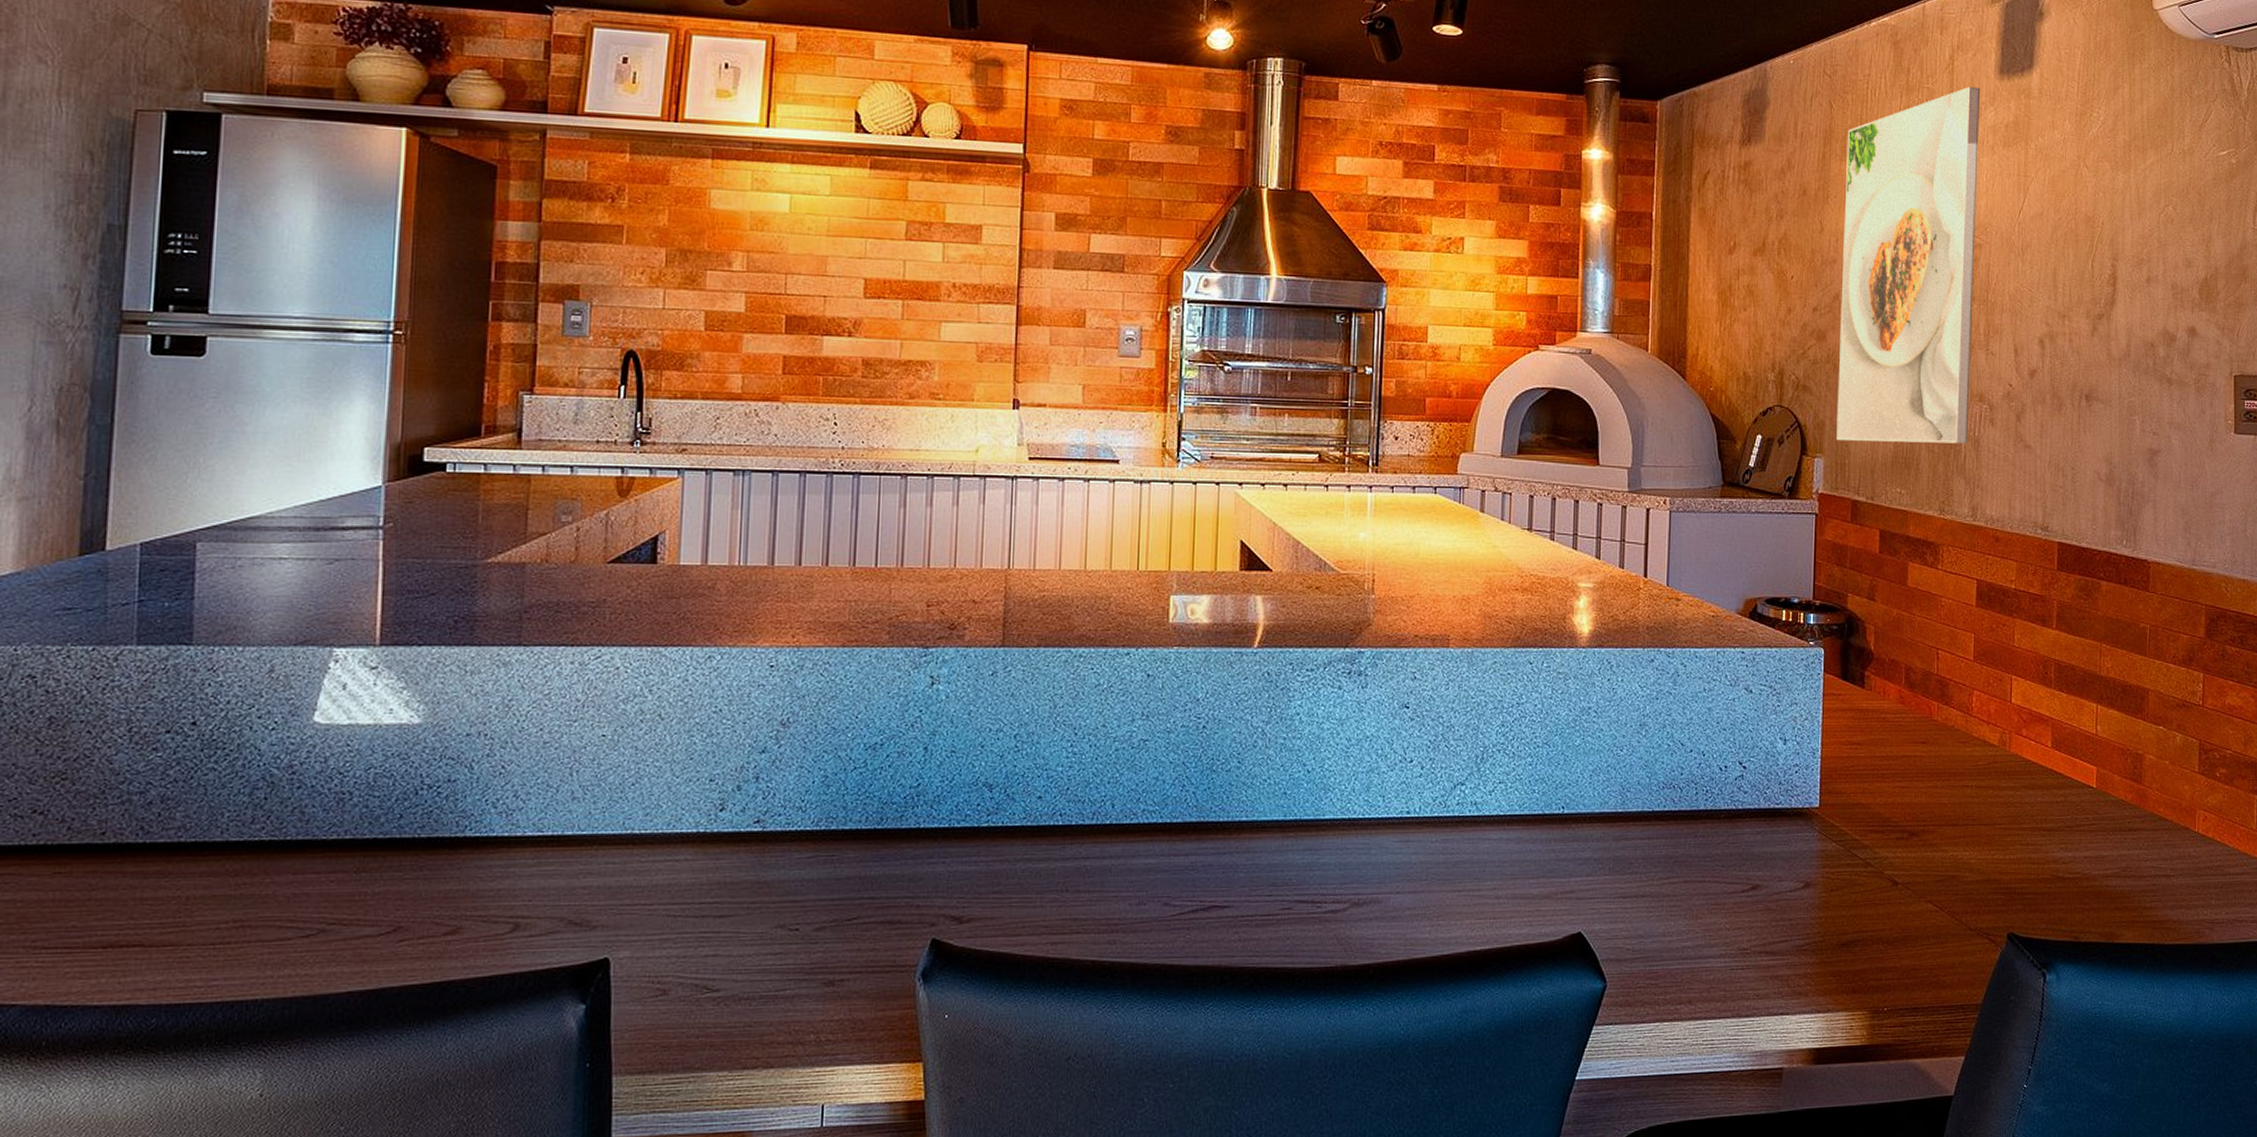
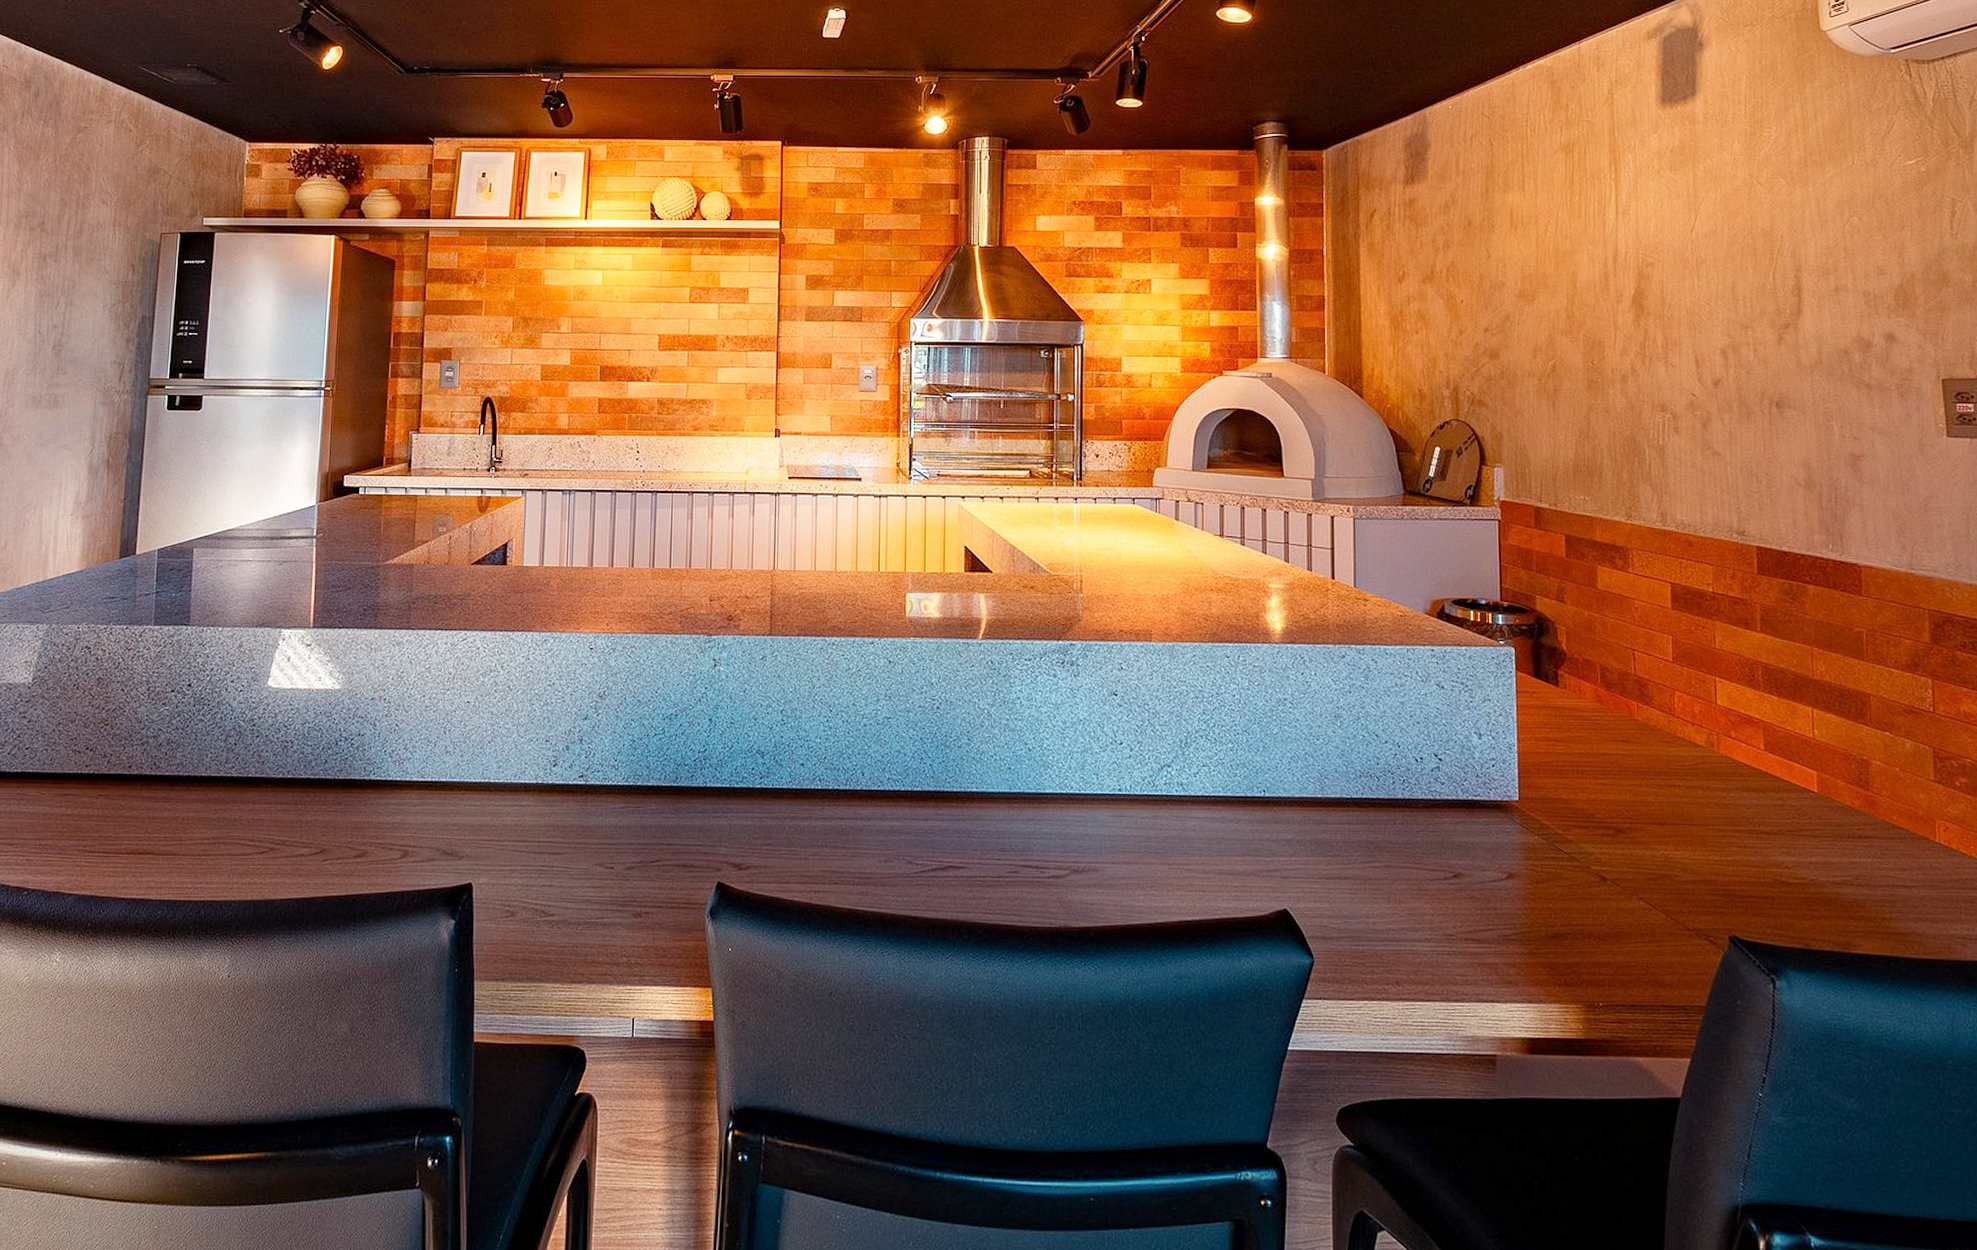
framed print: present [1836,86,1981,444] -> none [1509,116,1652,452]

